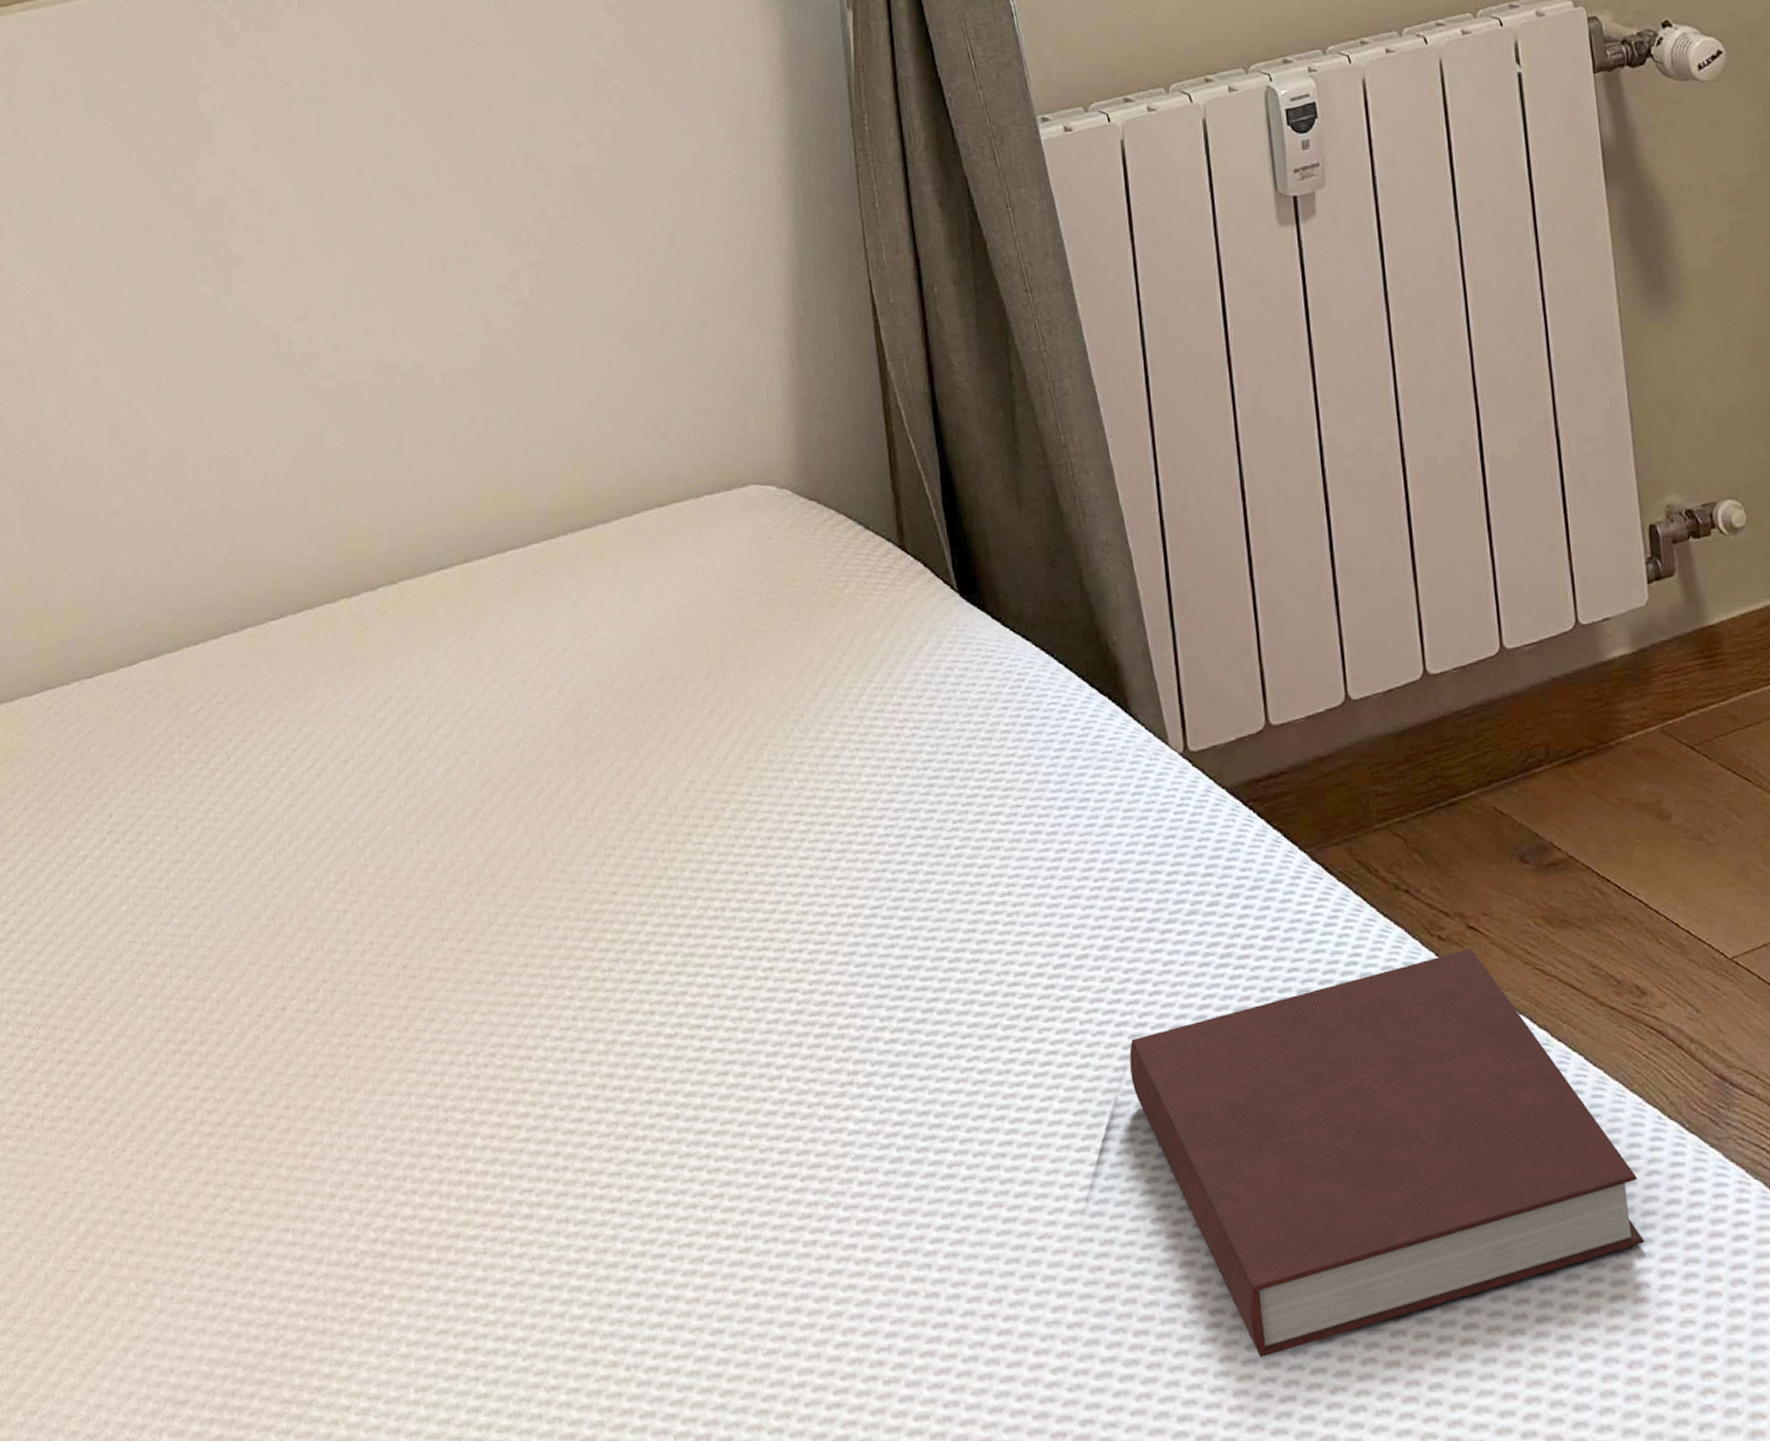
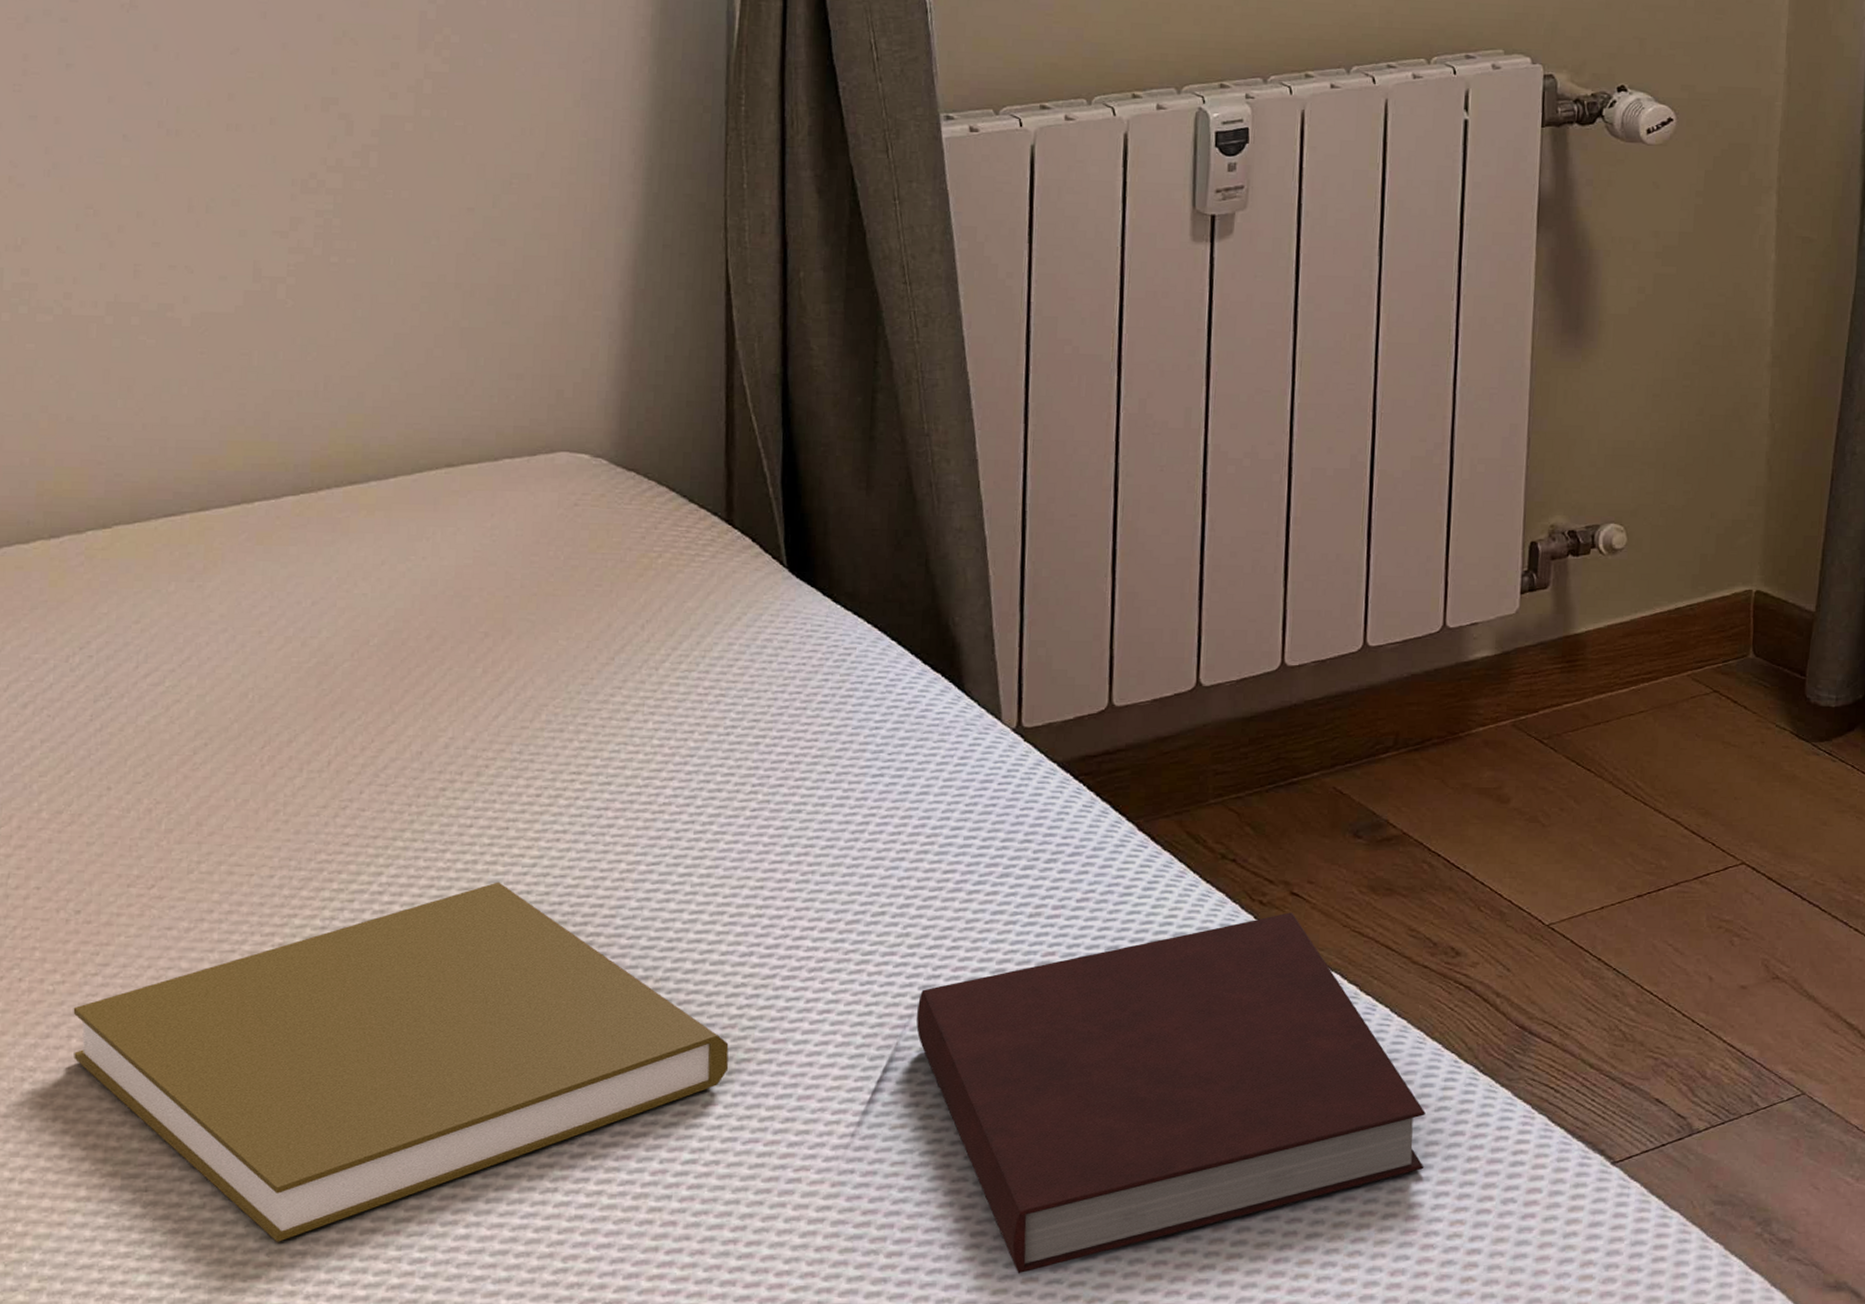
book: none [410,929,967,1309] -> present [73,882,729,1242]

